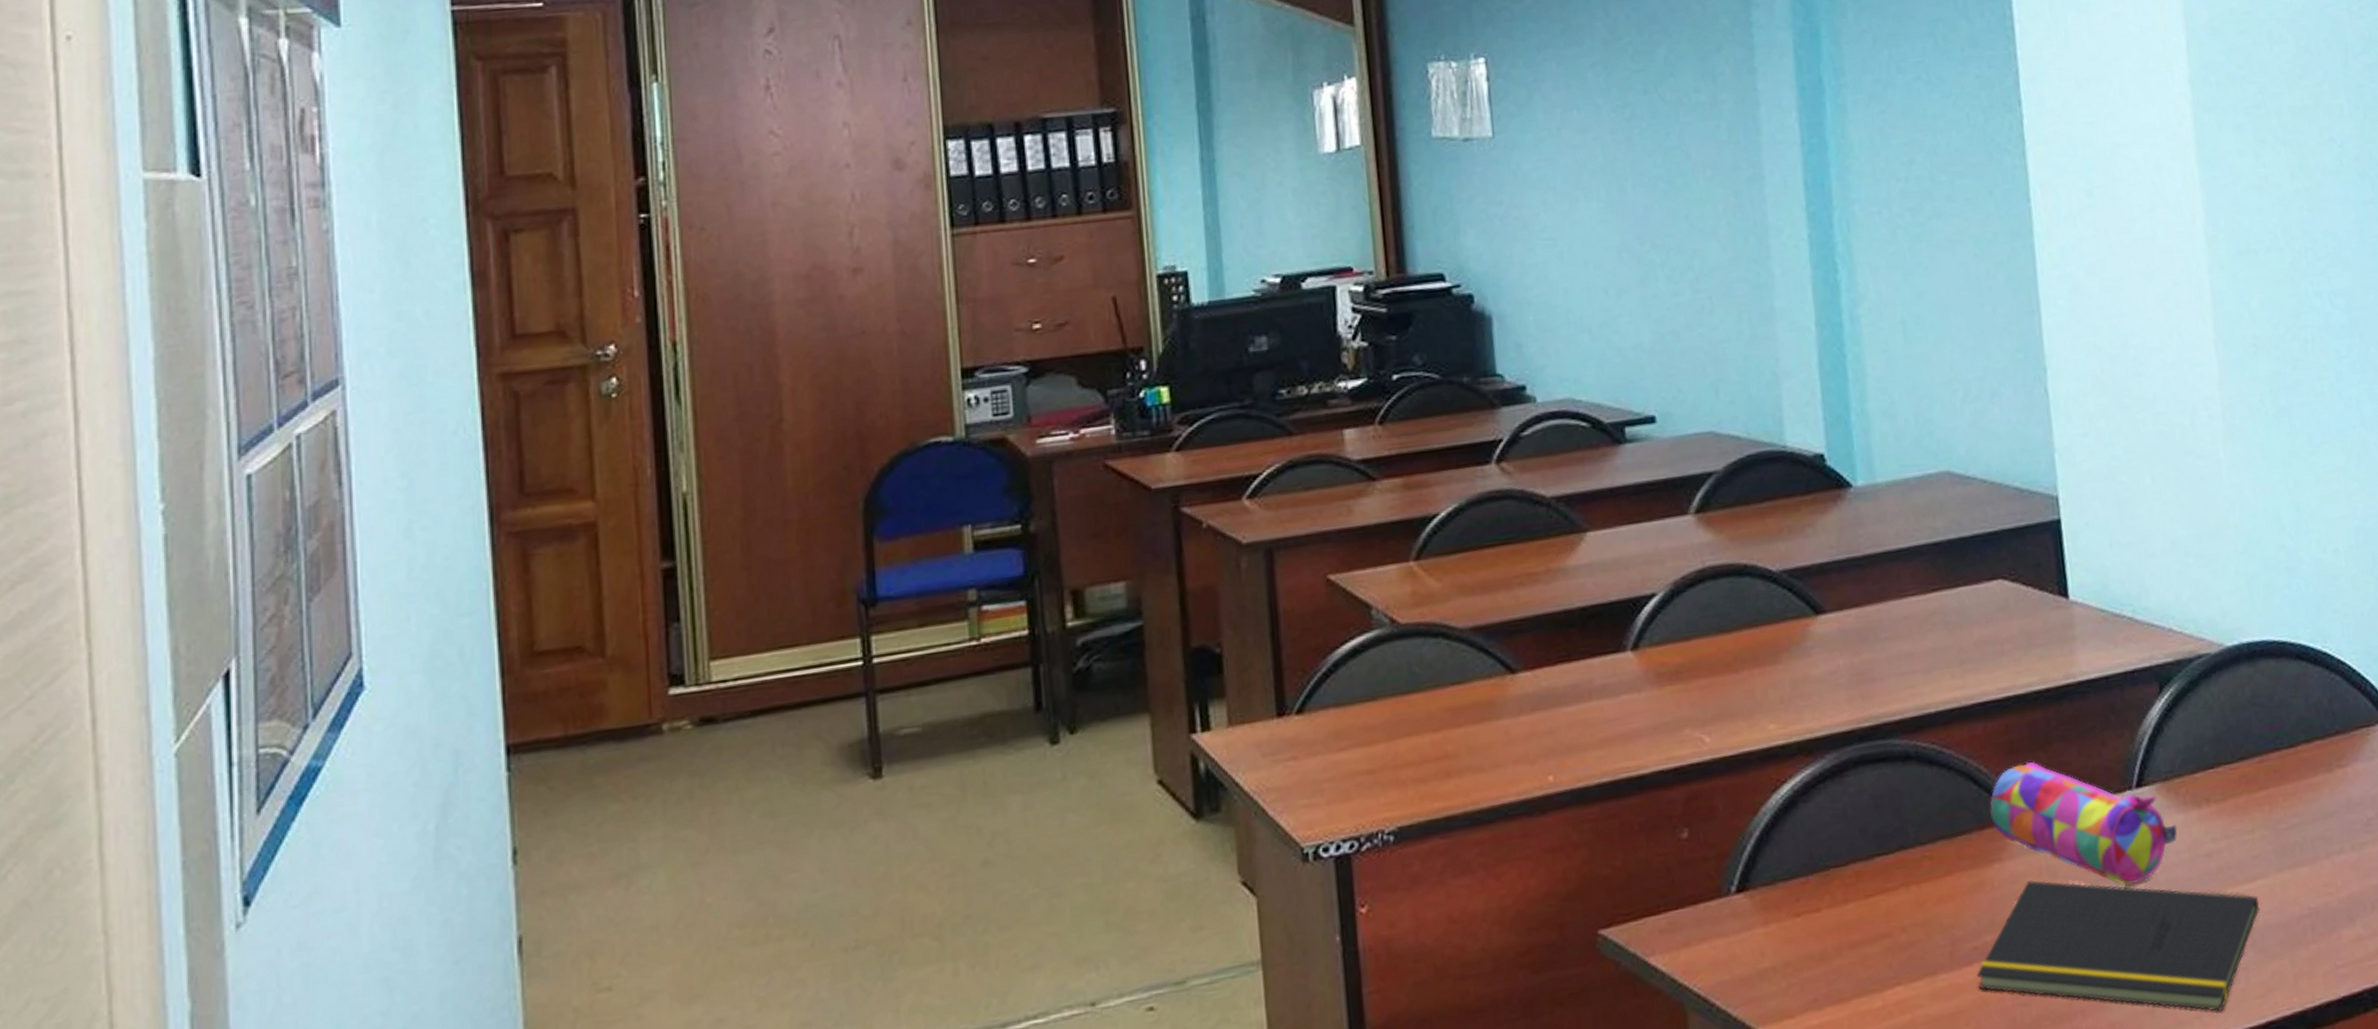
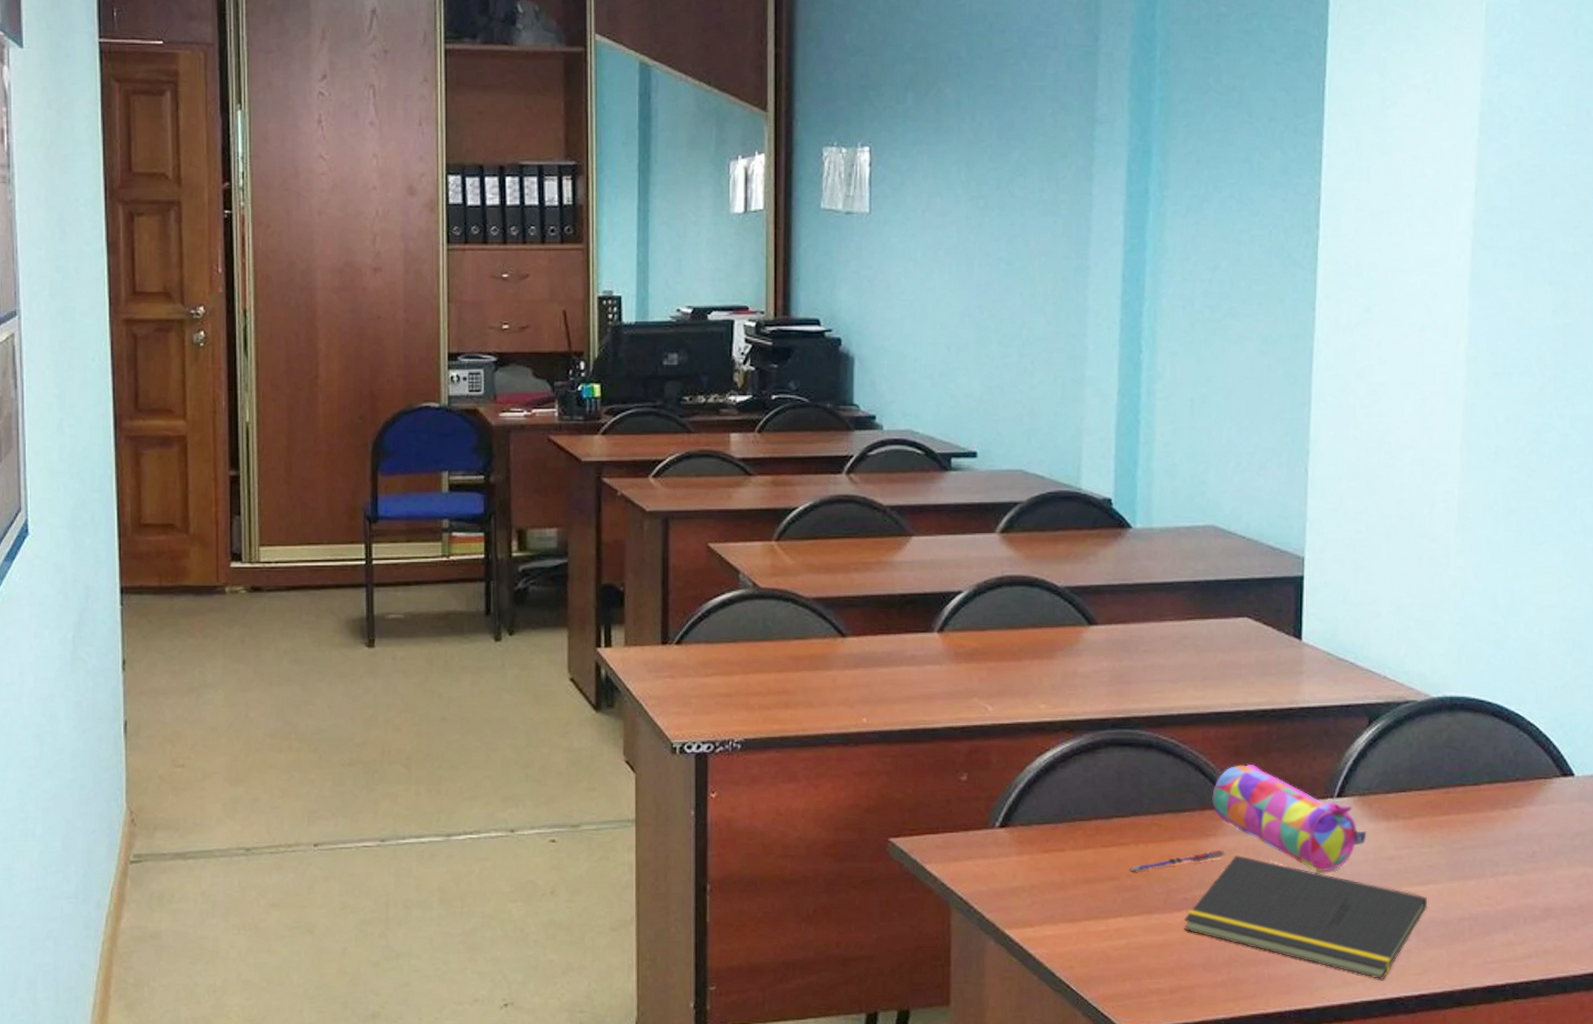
pen: none [1901,877,2015,924] -> present [1128,850,1225,872]

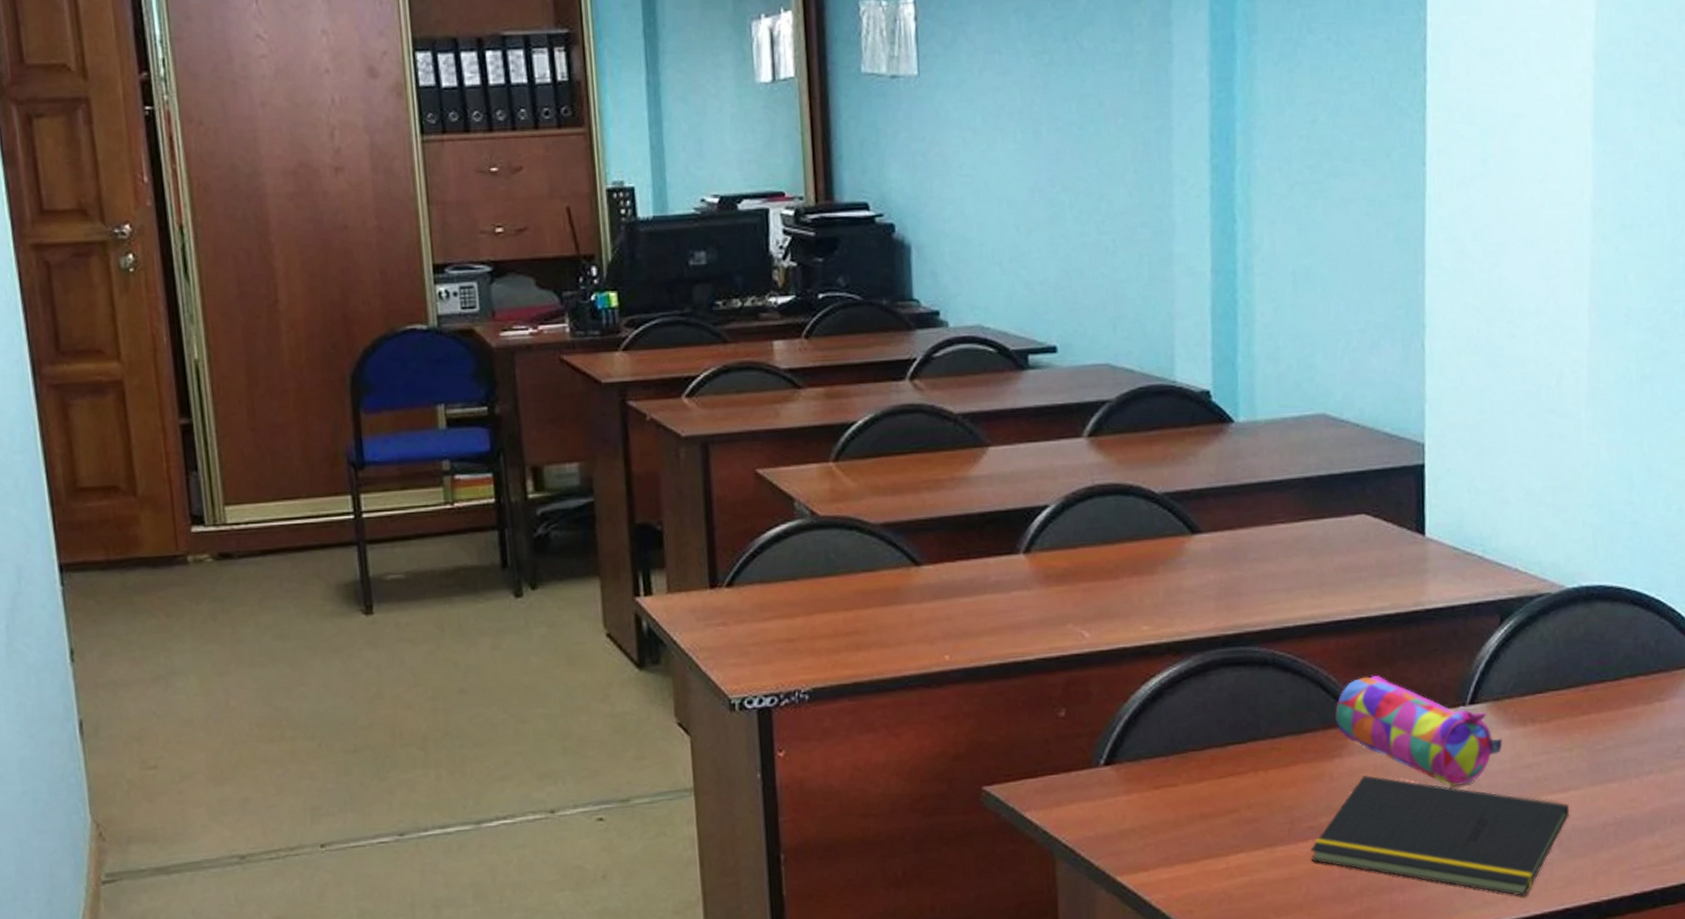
pen: present [1128,850,1225,872] -> none [1248,771,1352,802]

